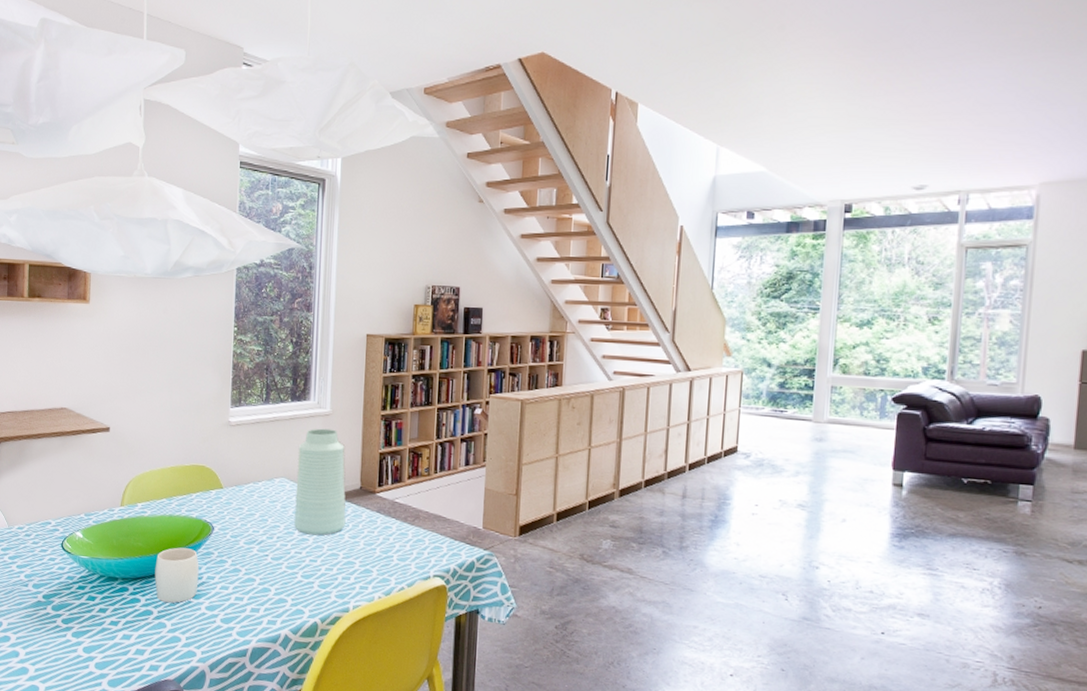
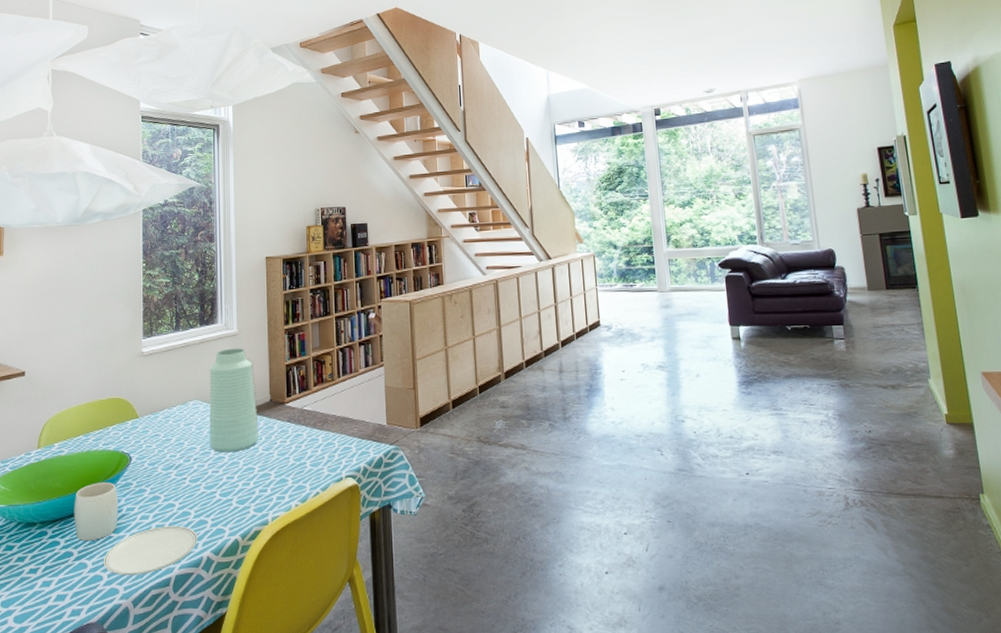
plate: none [182,598,277,642] -> present [103,526,198,576]

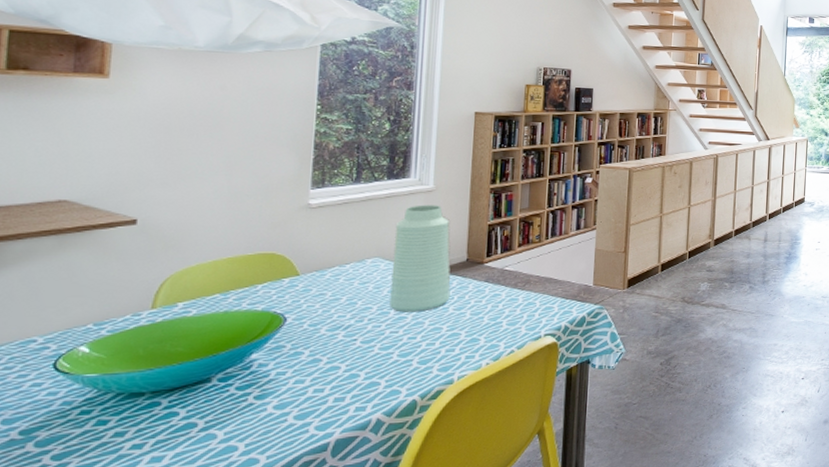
mug: present [74,482,119,541] -> none [200,345,266,410]
plate: present [103,526,198,576] -> none [239,388,367,444]

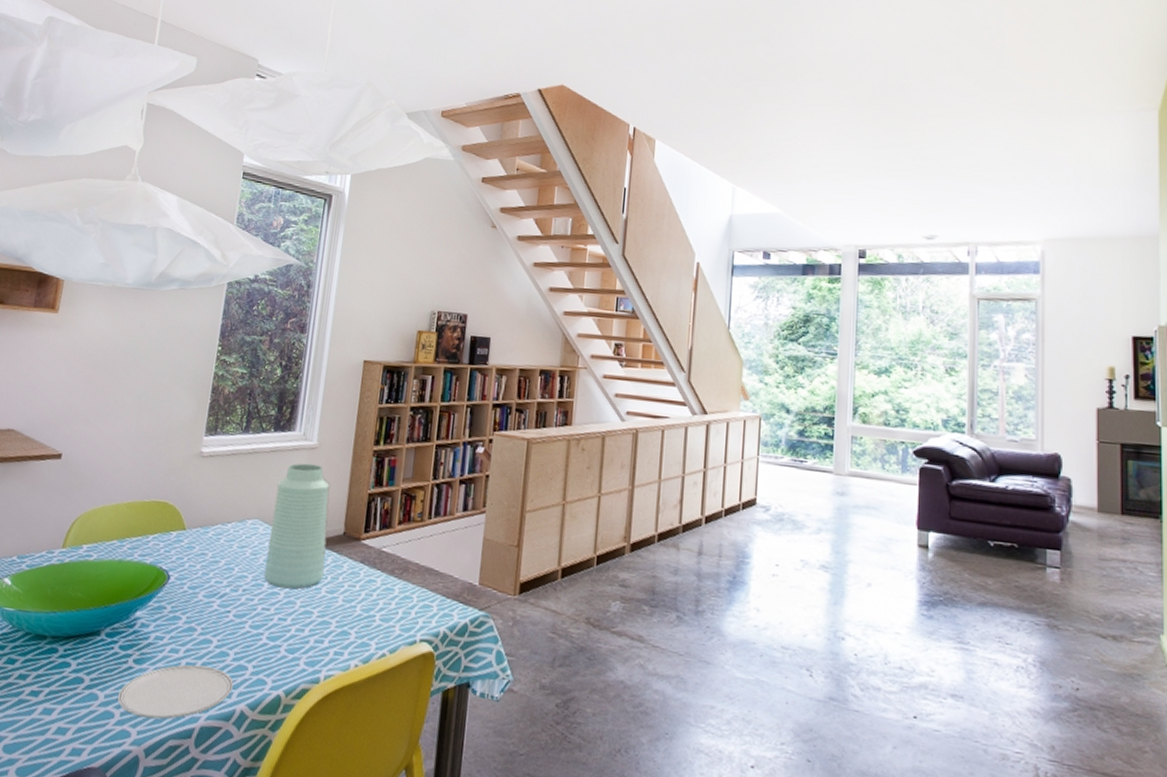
plate: none [239,388,367,444] -> present [117,664,233,720]

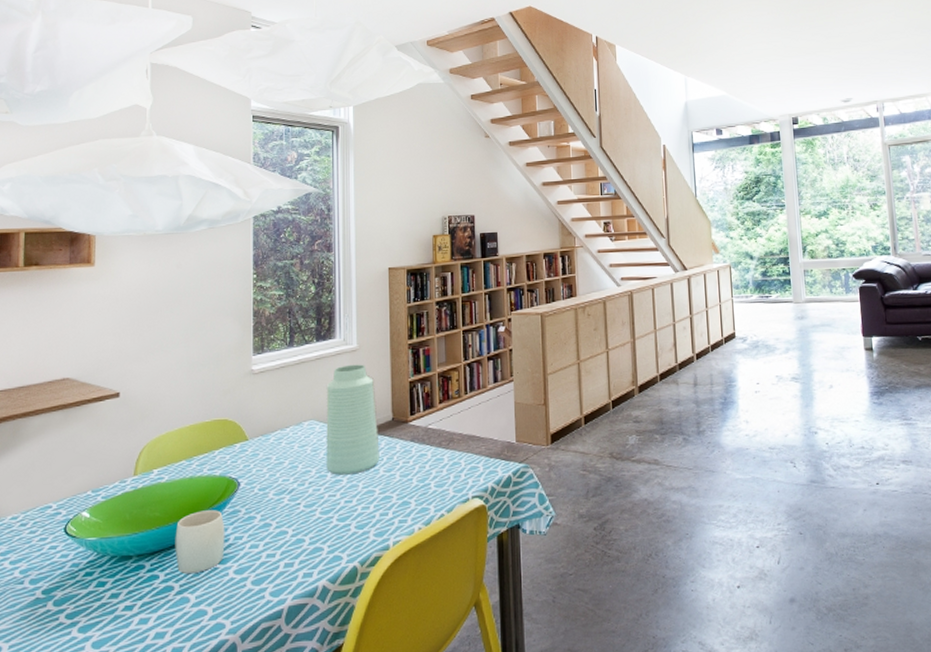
mug: none [90,599,148,669] -> present [175,510,225,573]
plate: present [117,664,233,720] -> none [207,554,312,610]

